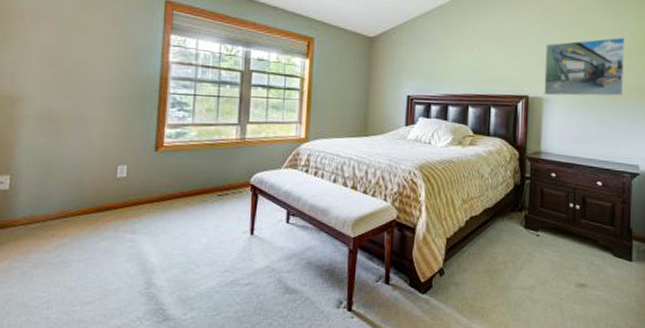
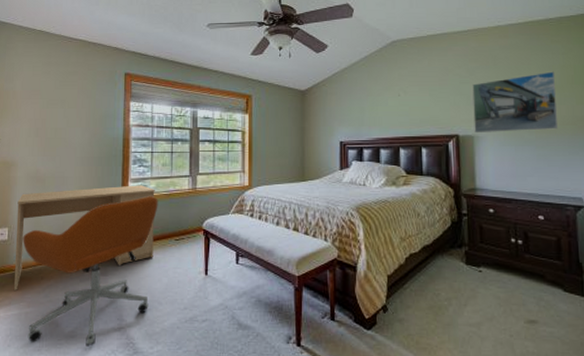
desk: none [16,131,198,249] -> present [14,185,156,290]
office chair: none [29,145,200,313] -> present [22,196,158,346]

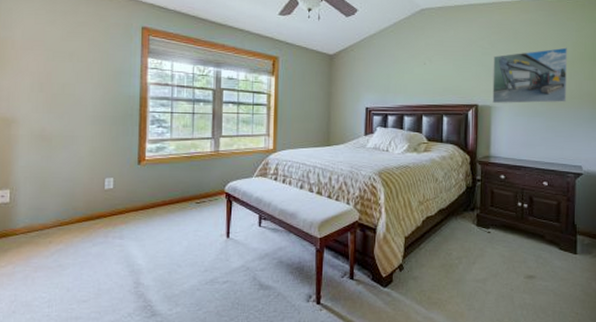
desk: present [14,185,156,290] -> none [18,146,176,255]
office chair: present [22,196,158,346] -> none [27,158,178,310]

